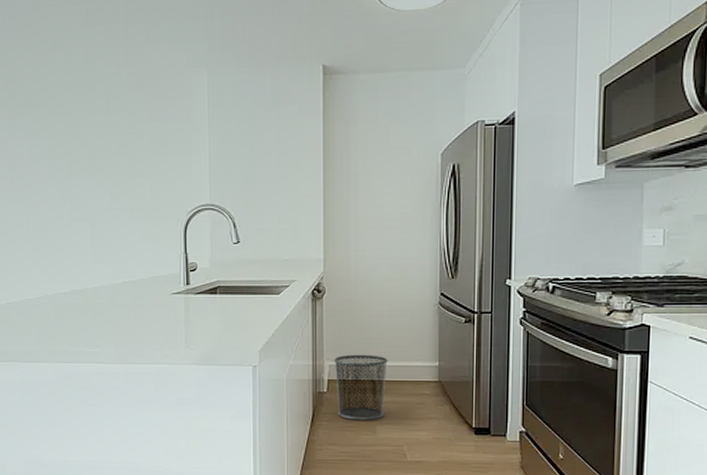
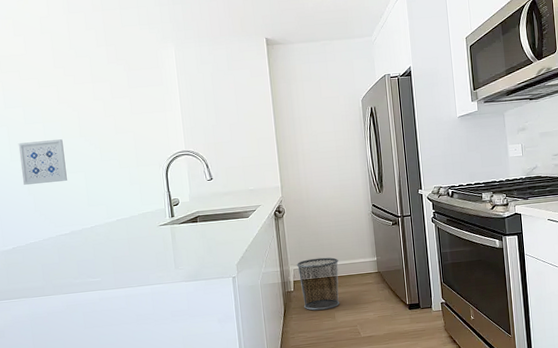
wall art: none [20,180,71,232] -> present [18,139,67,186]

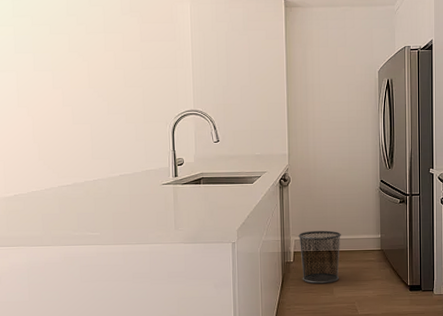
wall art: present [18,139,67,186] -> none [26,89,73,133]

